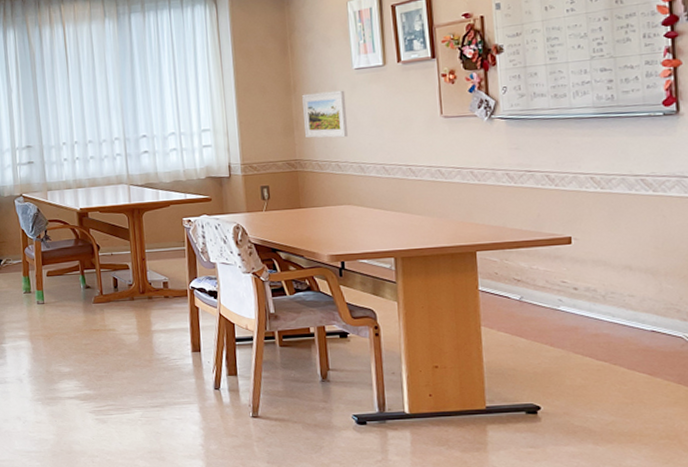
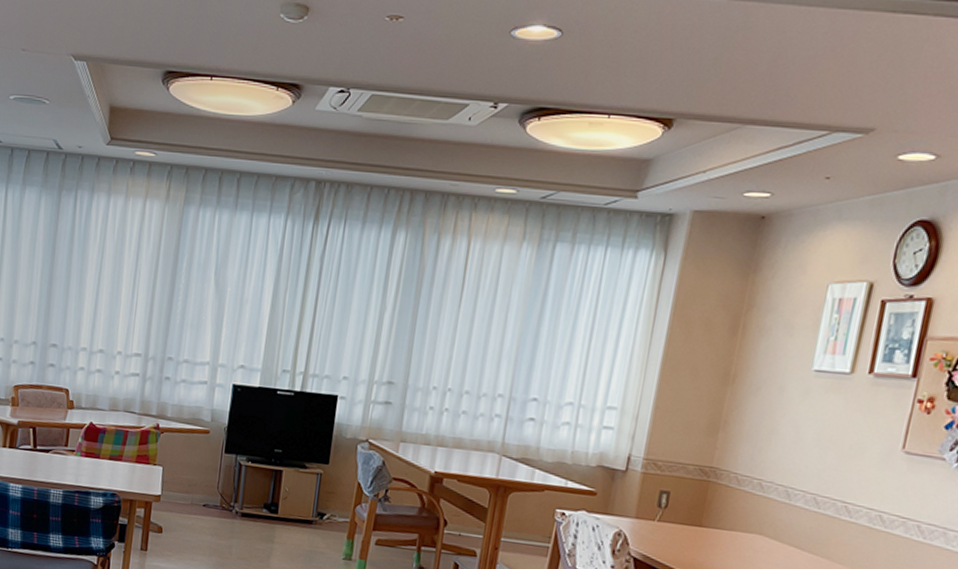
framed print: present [302,90,348,138] -> none [731,388,795,453]

